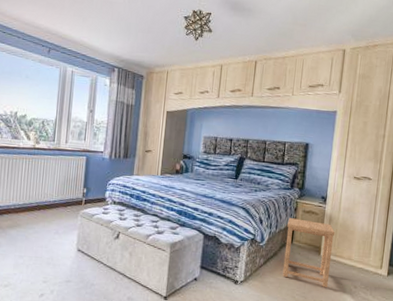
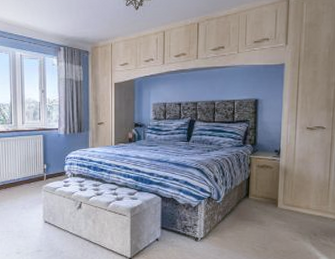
side table: present [282,218,336,287] -> none [241,174,292,237]

